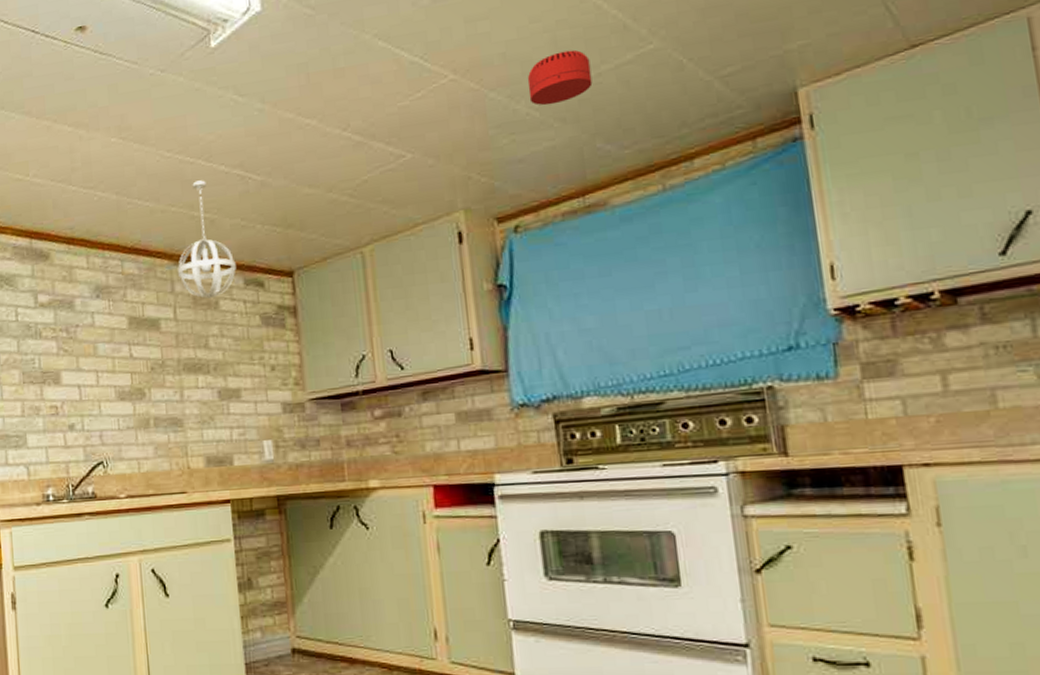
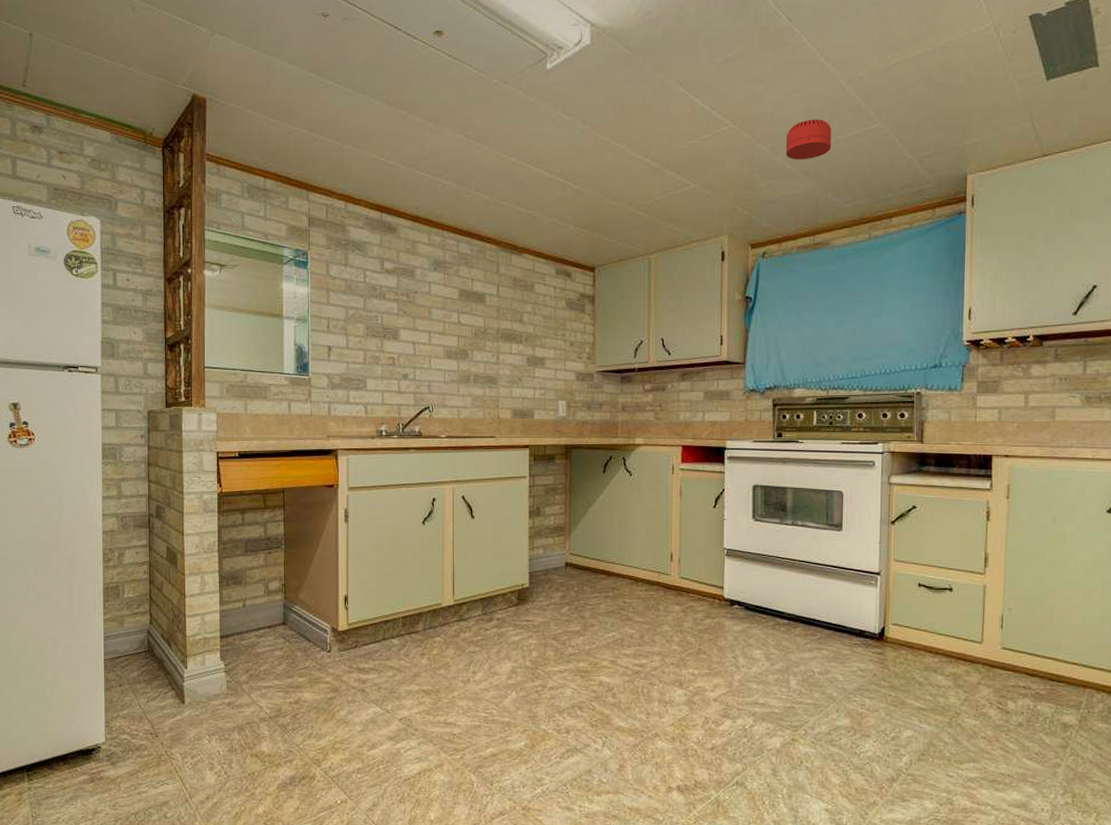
pendant light: present [177,180,236,299] -> none [502,182,550,281]

